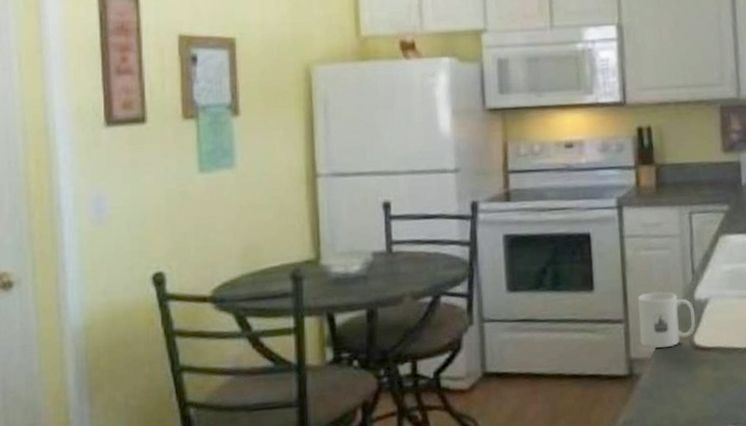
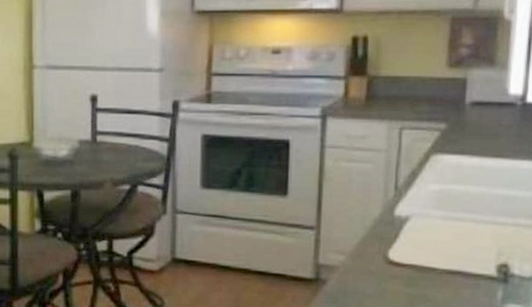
mug: present [638,291,696,348] -> none [330,203,393,258]

